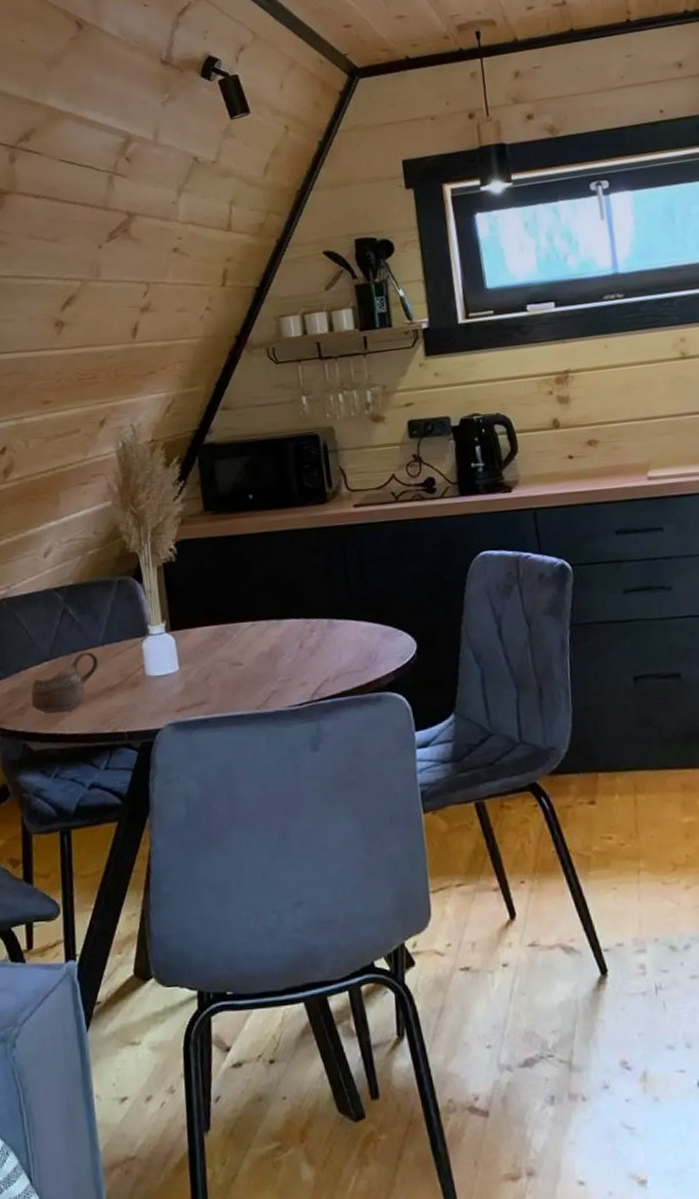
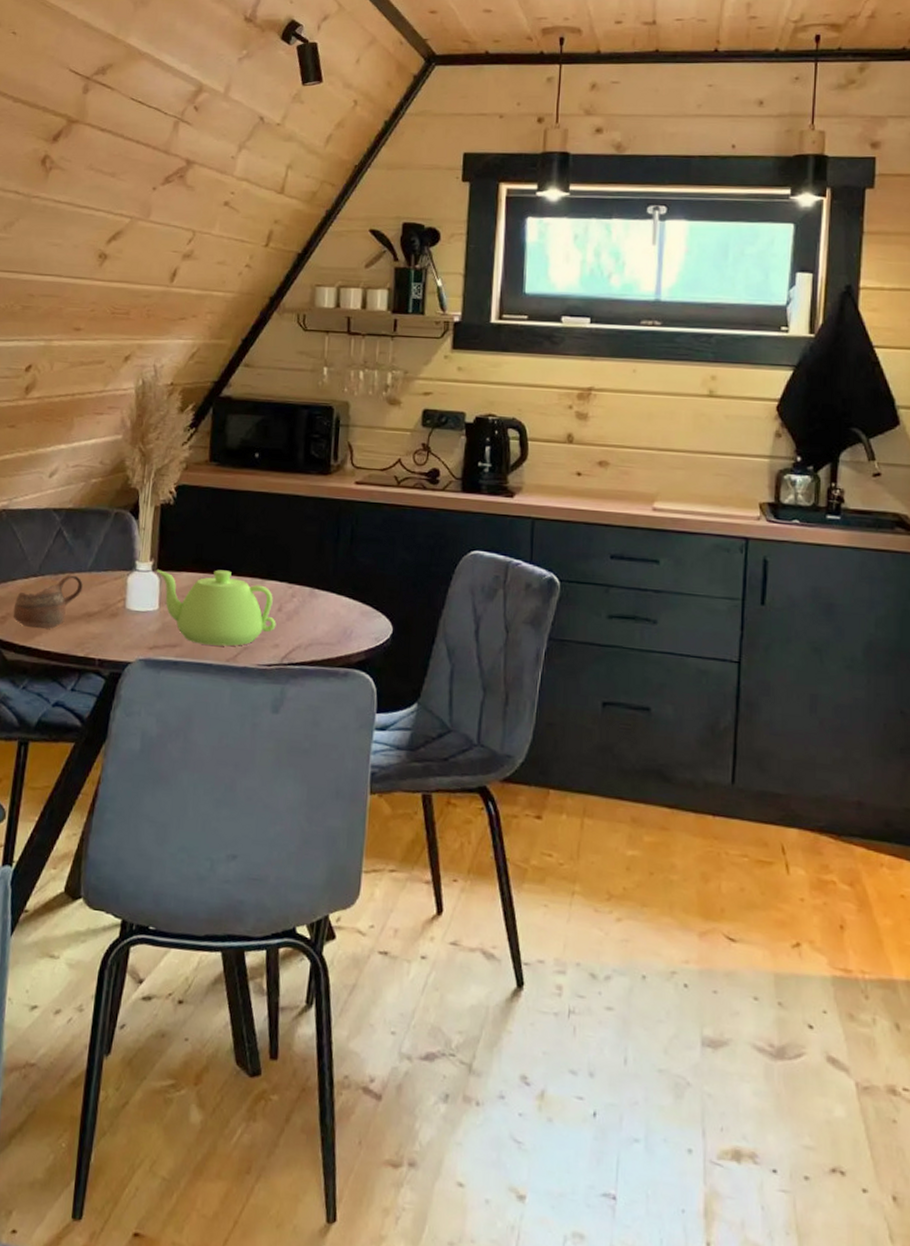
teapot: none [170,617,301,697] -> present [156,570,276,647]

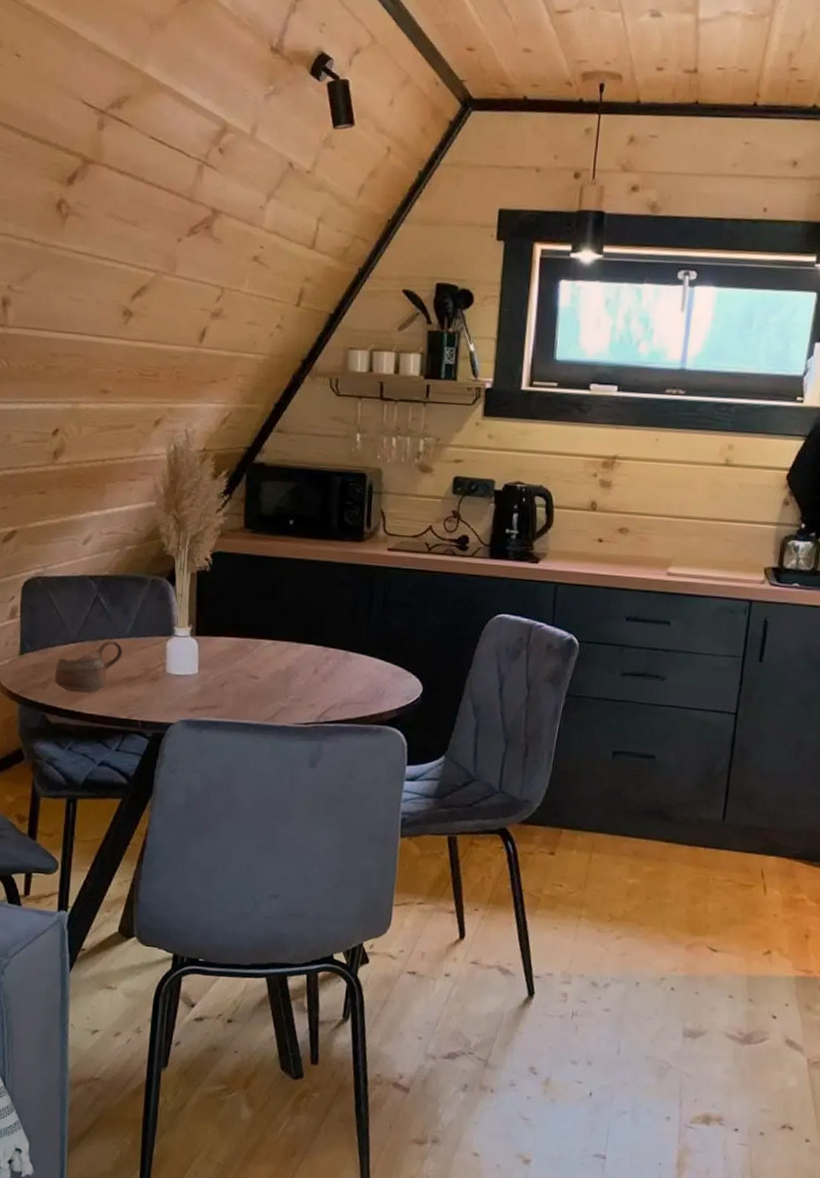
teapot: present [156,570,276,647] -> none [194,634,312,707]

